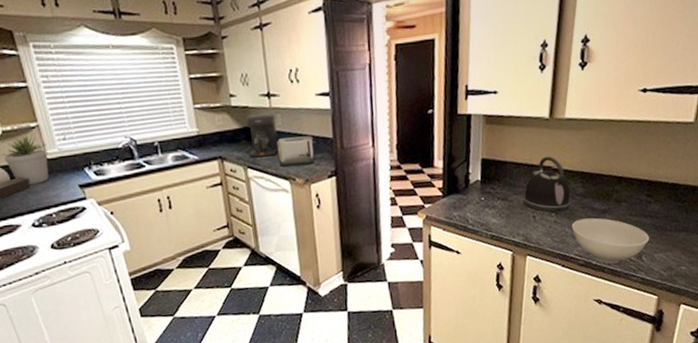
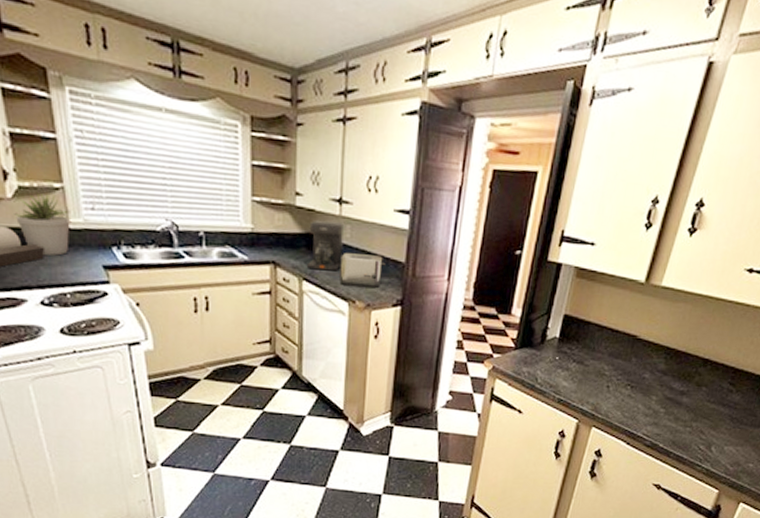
kettle: present [523,156,571,212] -> none [599,323,652,386]
bowl: present [571,217,649,265] -> none [644,397,723,451]

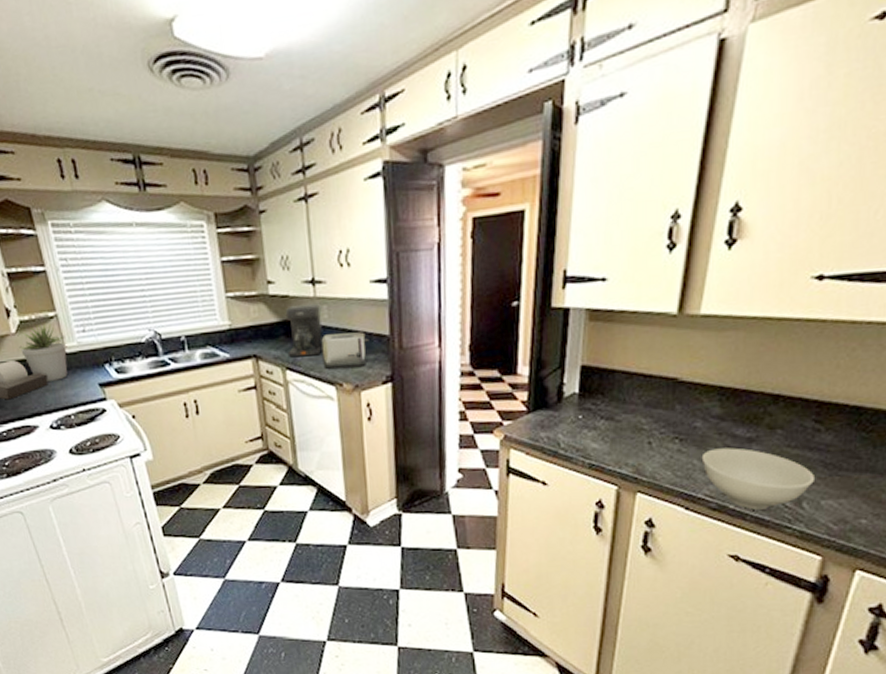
bowl: none [644,397,723,451] -> present [701,447,814,511]

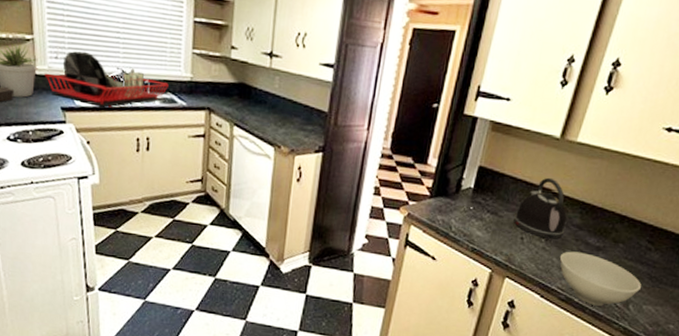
dish rack: none [75,318,207,376] -> present [44,51,169,107]
coffee maker: present [285,303,324,358] -> none [238,71,273,119]
toaster: present [321,332,369,369] -> none [267,102,310,136]
kettle: none [635,364,703,438] -> present [514,177,567,239]

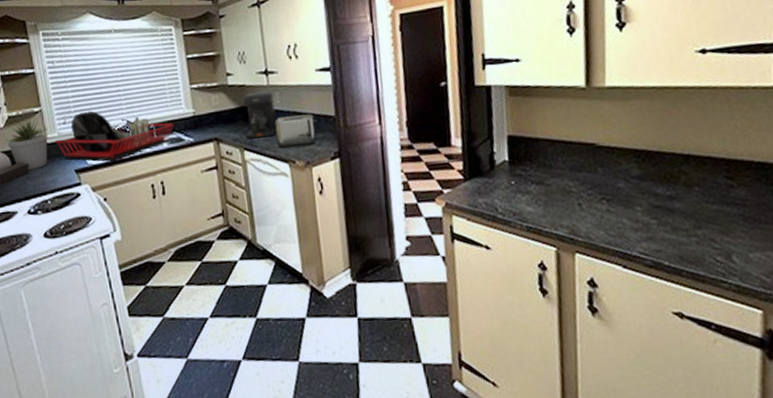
coffee maker: none [238,71,273,119] -> present [242,91,277,139]
toaster: none [267,102,310,136] -> present [275,114,317,148]
kettle: present [514,177,567,239] -> none [563,131,626,199]
bowl: present [559,251,641,307] -> none [629,205,738,267]

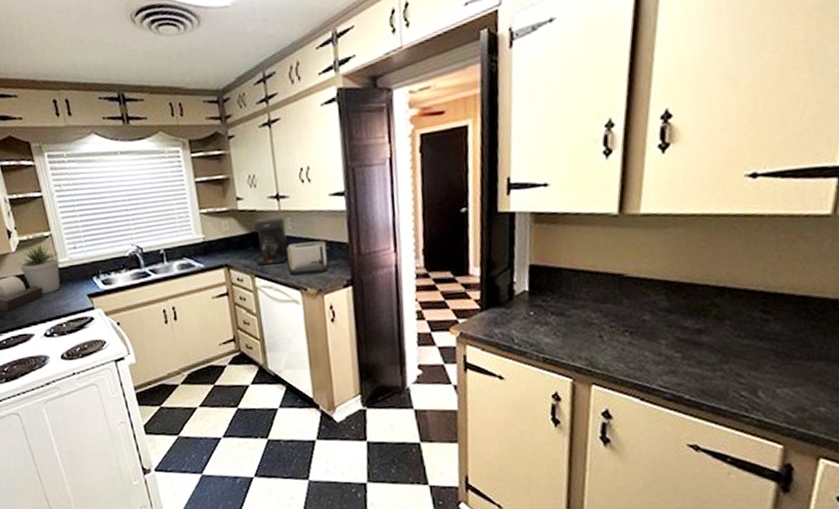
dish rack: present [55,110,174,162] -> none [67,235,184,287]

